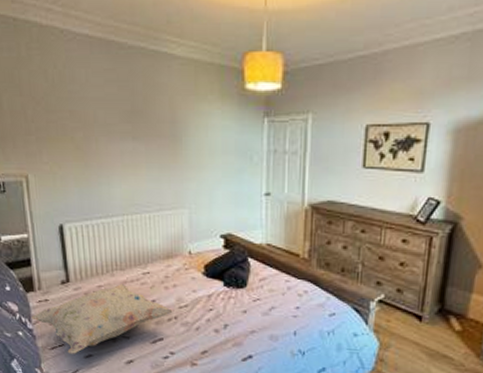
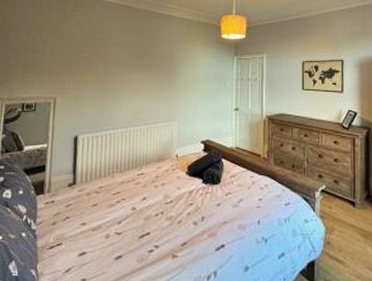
decorative pillow: present [31,284,173,354] -> none [36,184,160,253]

